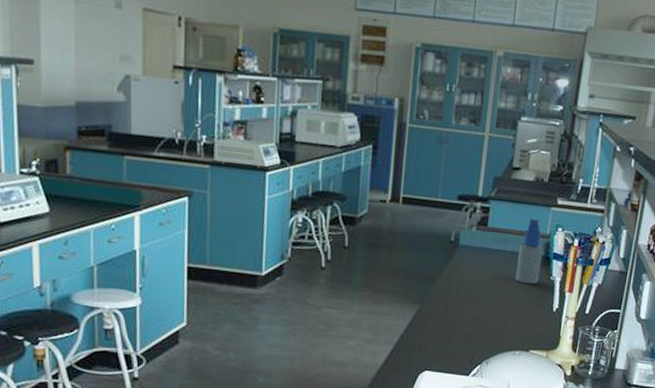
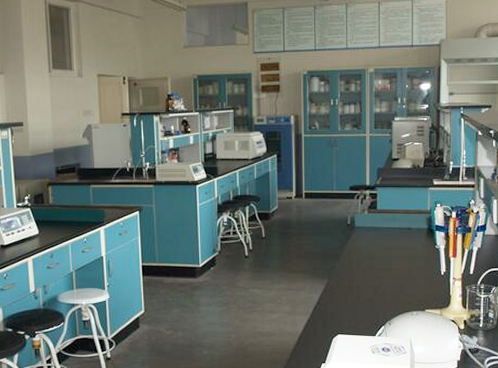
spray bottle: present [515,218,543,284] -> none [405,199,426,253]

